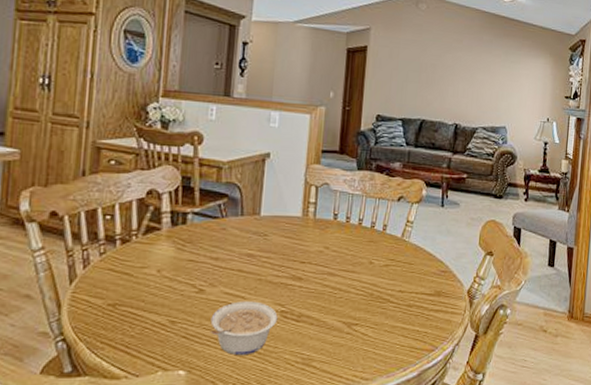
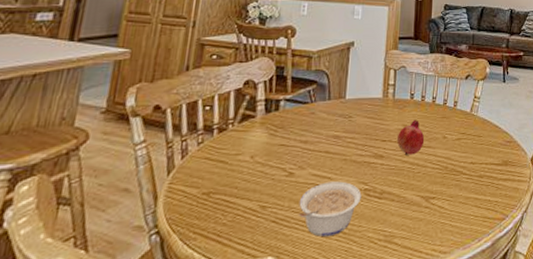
fruit: none [318,241,349,279] -> present [397,119,425,155]

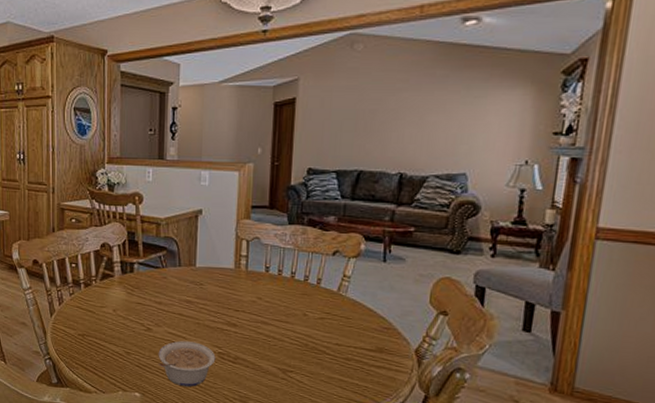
fruit: present [397,119,425,155] -> none [251,293,282,328]

